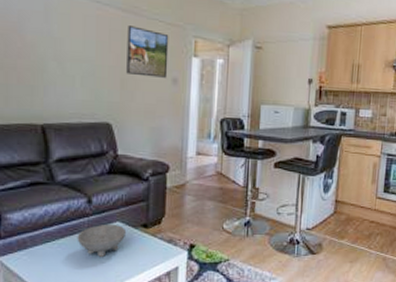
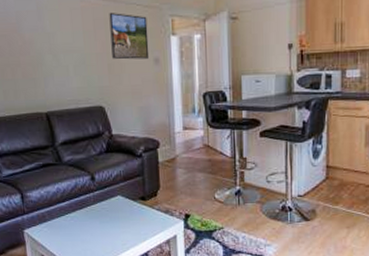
bowl: present [77,223,127,258] -> none [85,197,128,229]

